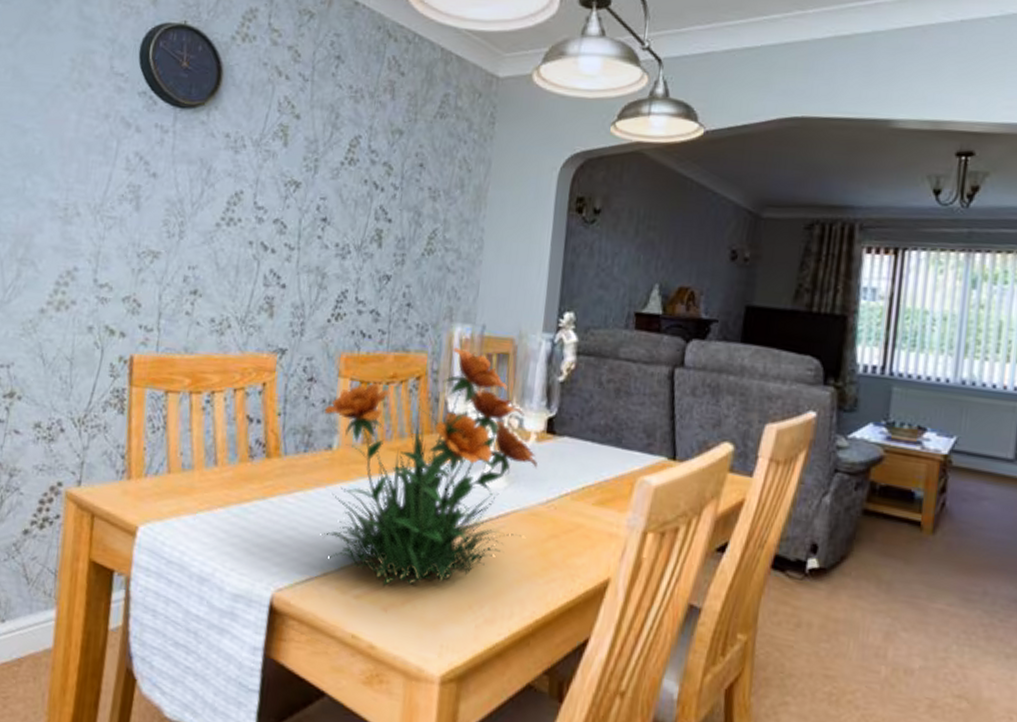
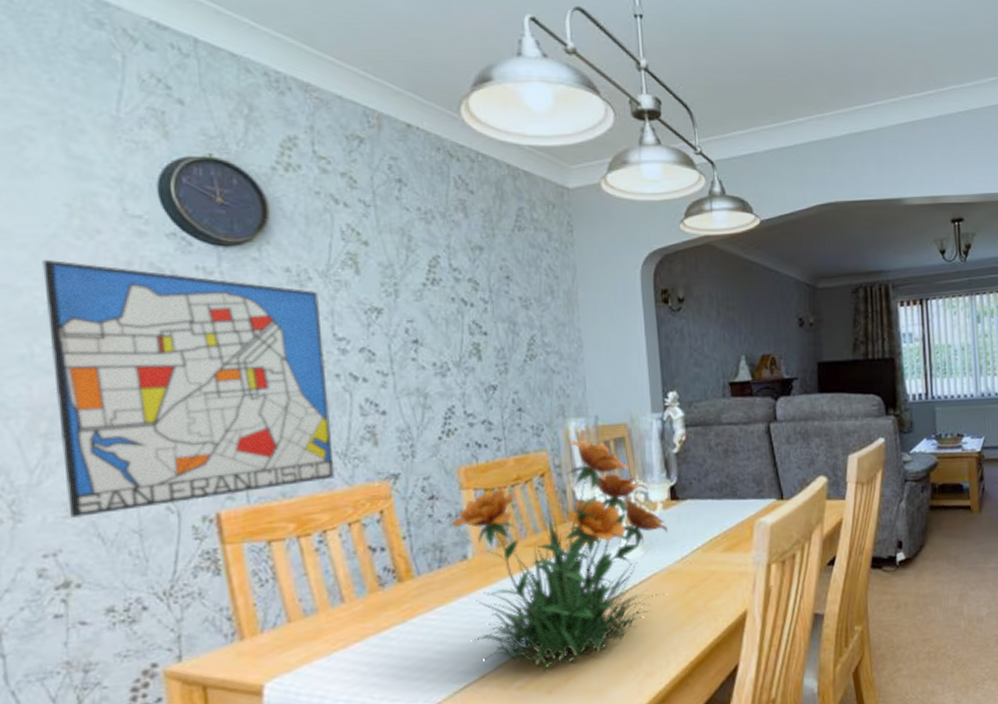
wall art: none [25,106,249,343] -> present [42,259,335,519]

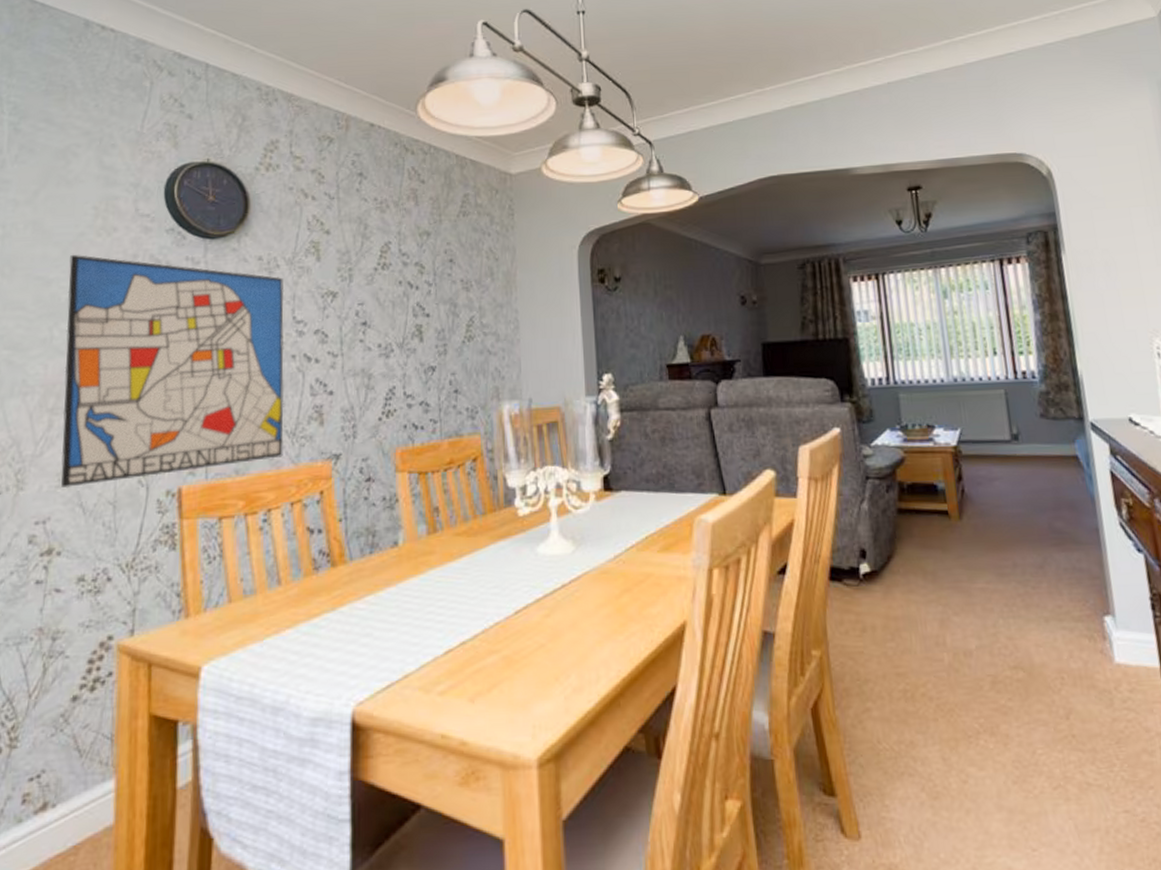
flower plant: present [453,439,668,671] -> none [386,423,600,676]

